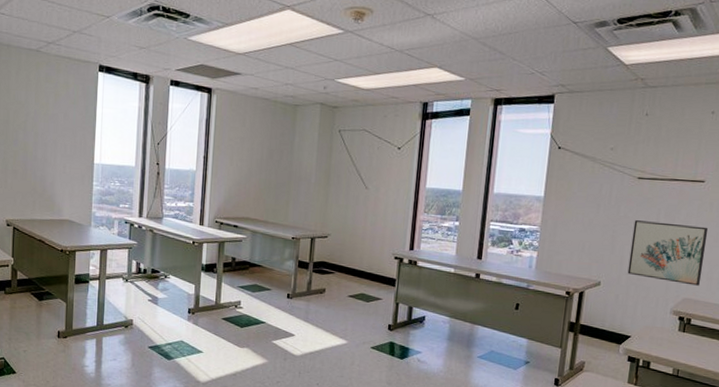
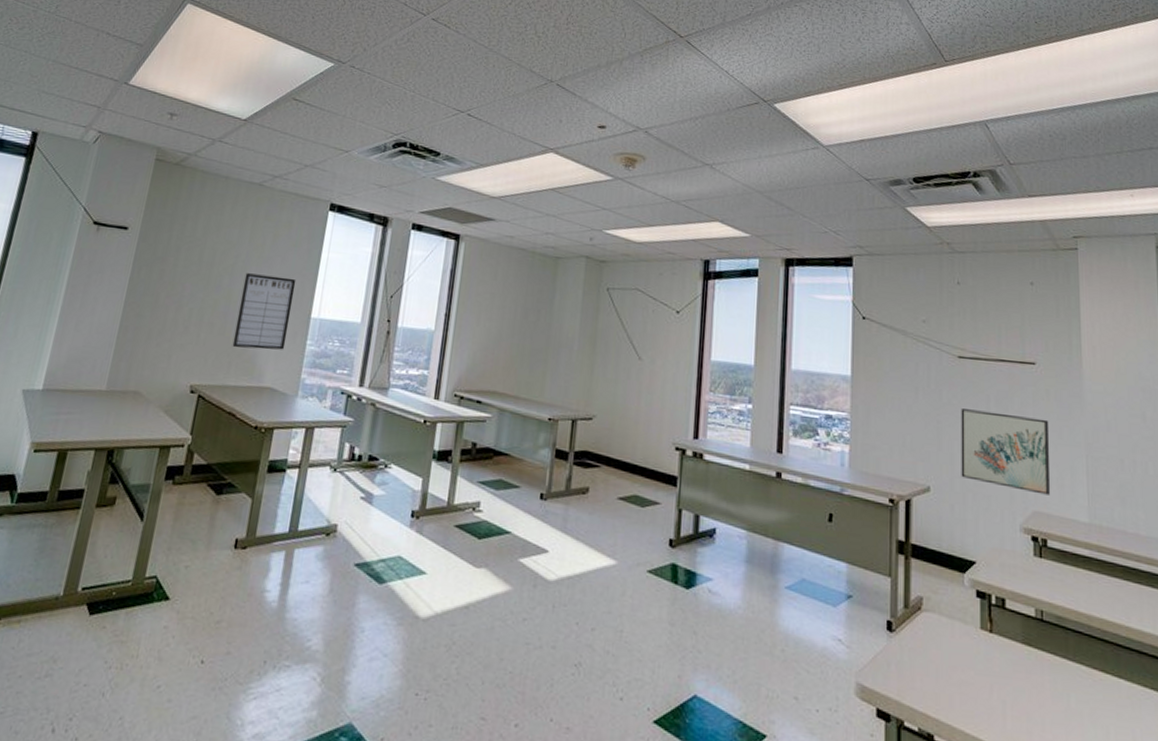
writing board: none [34,128,79,190] -> present [232,273,297,350]

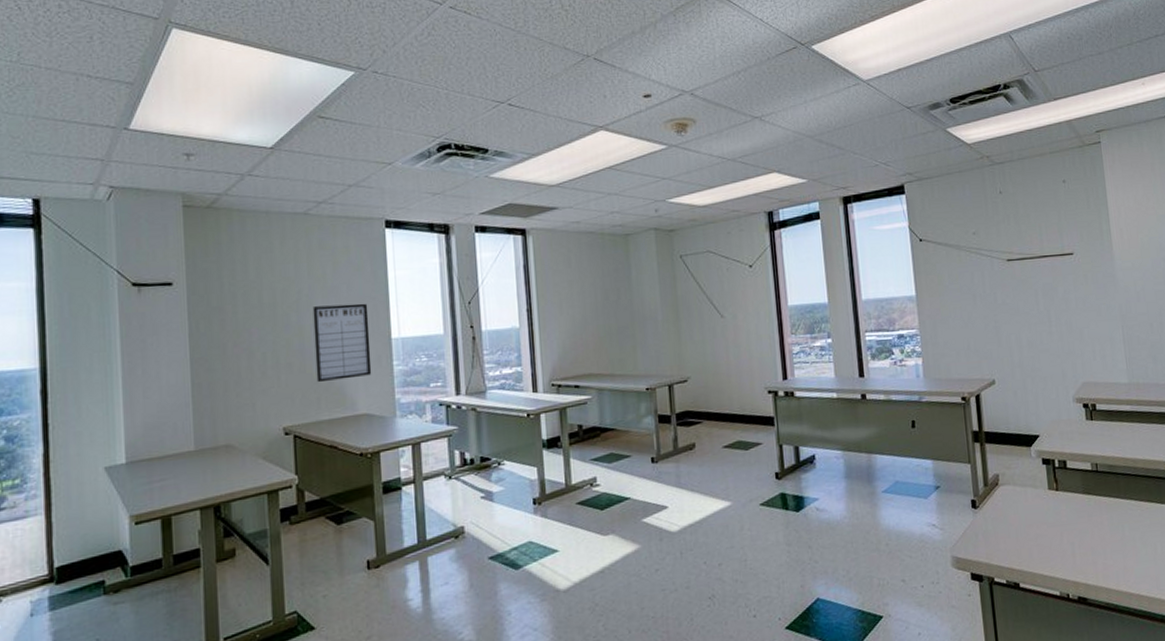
wall art: present [961,408,1051,495] -> none [1014,301,1096,367]

